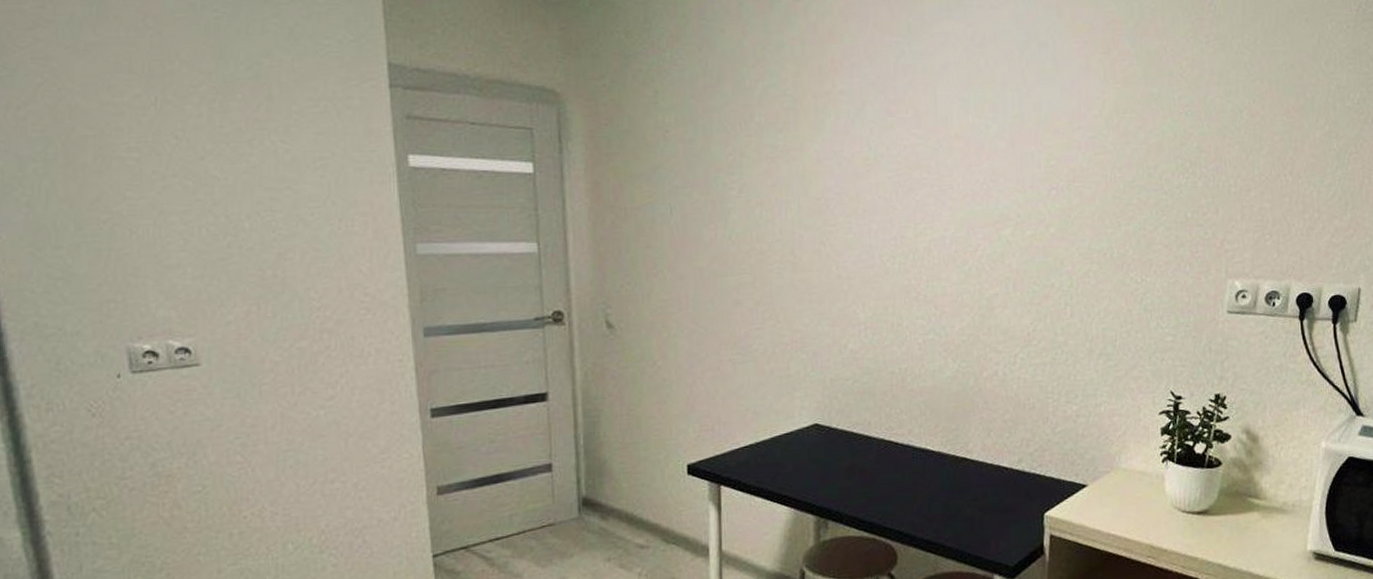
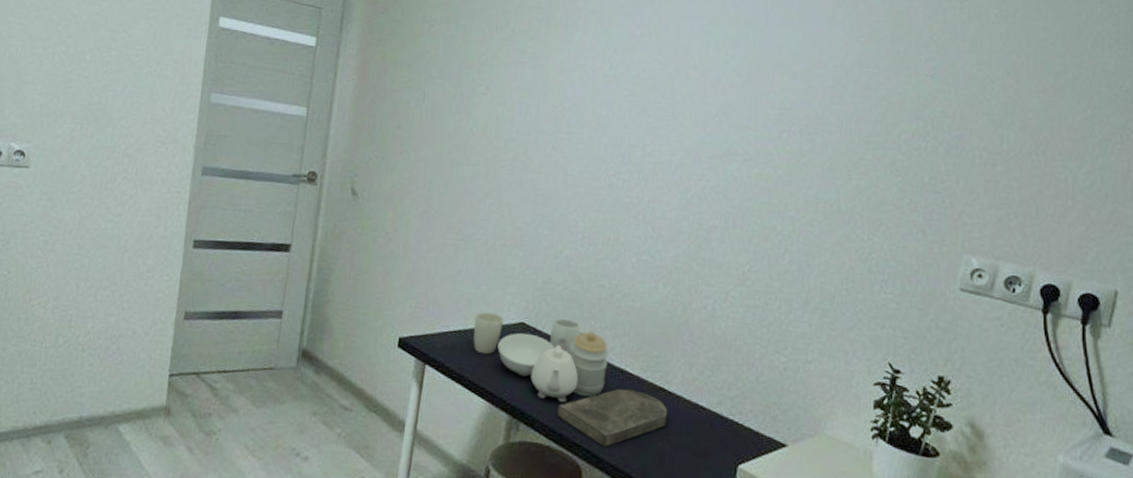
cup: none [765,420,796,463] -> present [473,312,503,355]
bowl: none [794,433,853,475] -> present [497,333,555,376]
teapot: none [832,438,881,493] -> present [530,345,579,403]
mug: none [846,410,883,446] -> present [550,317,587,355]
cutting board: none [863,465,973,525] -> present [556,388,668,447]
jar: none [867,418,908,482] -> present [569,331,609,396]

